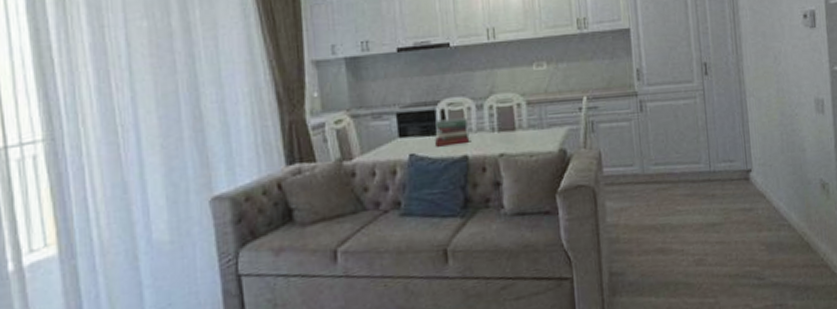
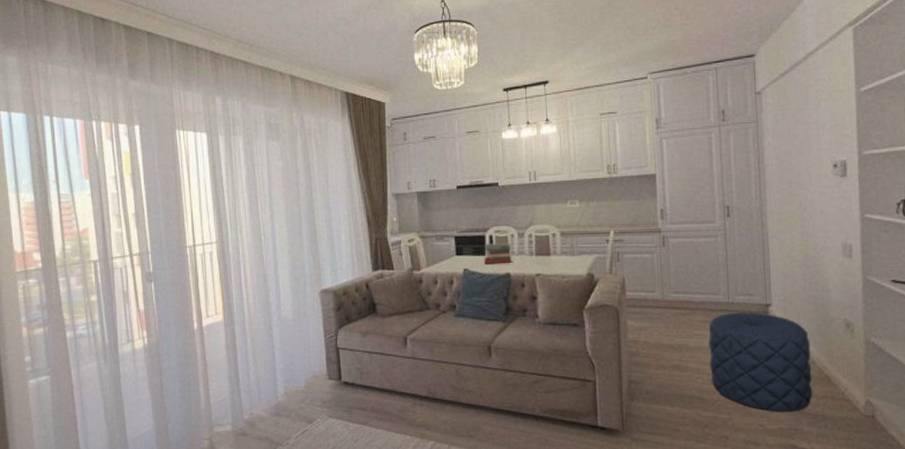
pouf: none [692,180,795,288] -> present [708,312,813,412]

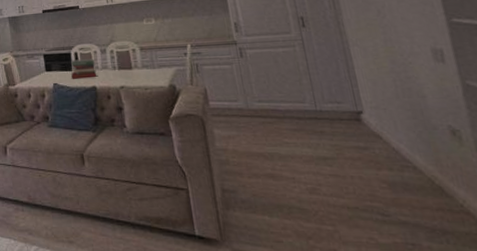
pouf: present [708,312,813,412] -> none [299,119,426,225]

